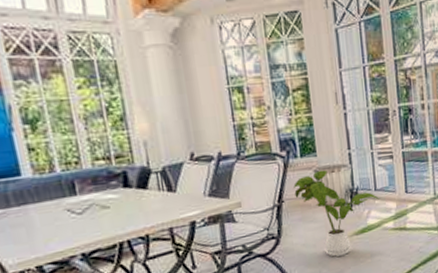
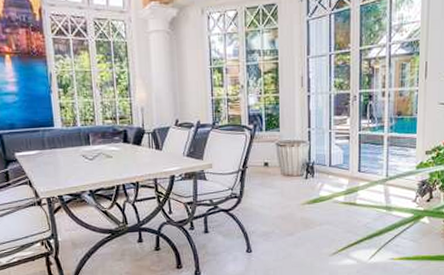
house plant: present [294,169,379,257] -> none [257,143,333,220]

